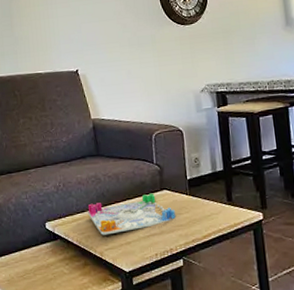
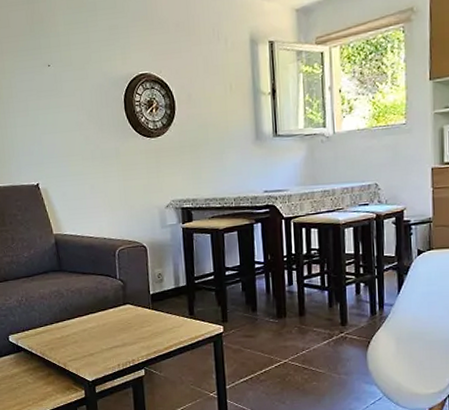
board game: present [87,193,176,235] -> none [50,307,138,347]

